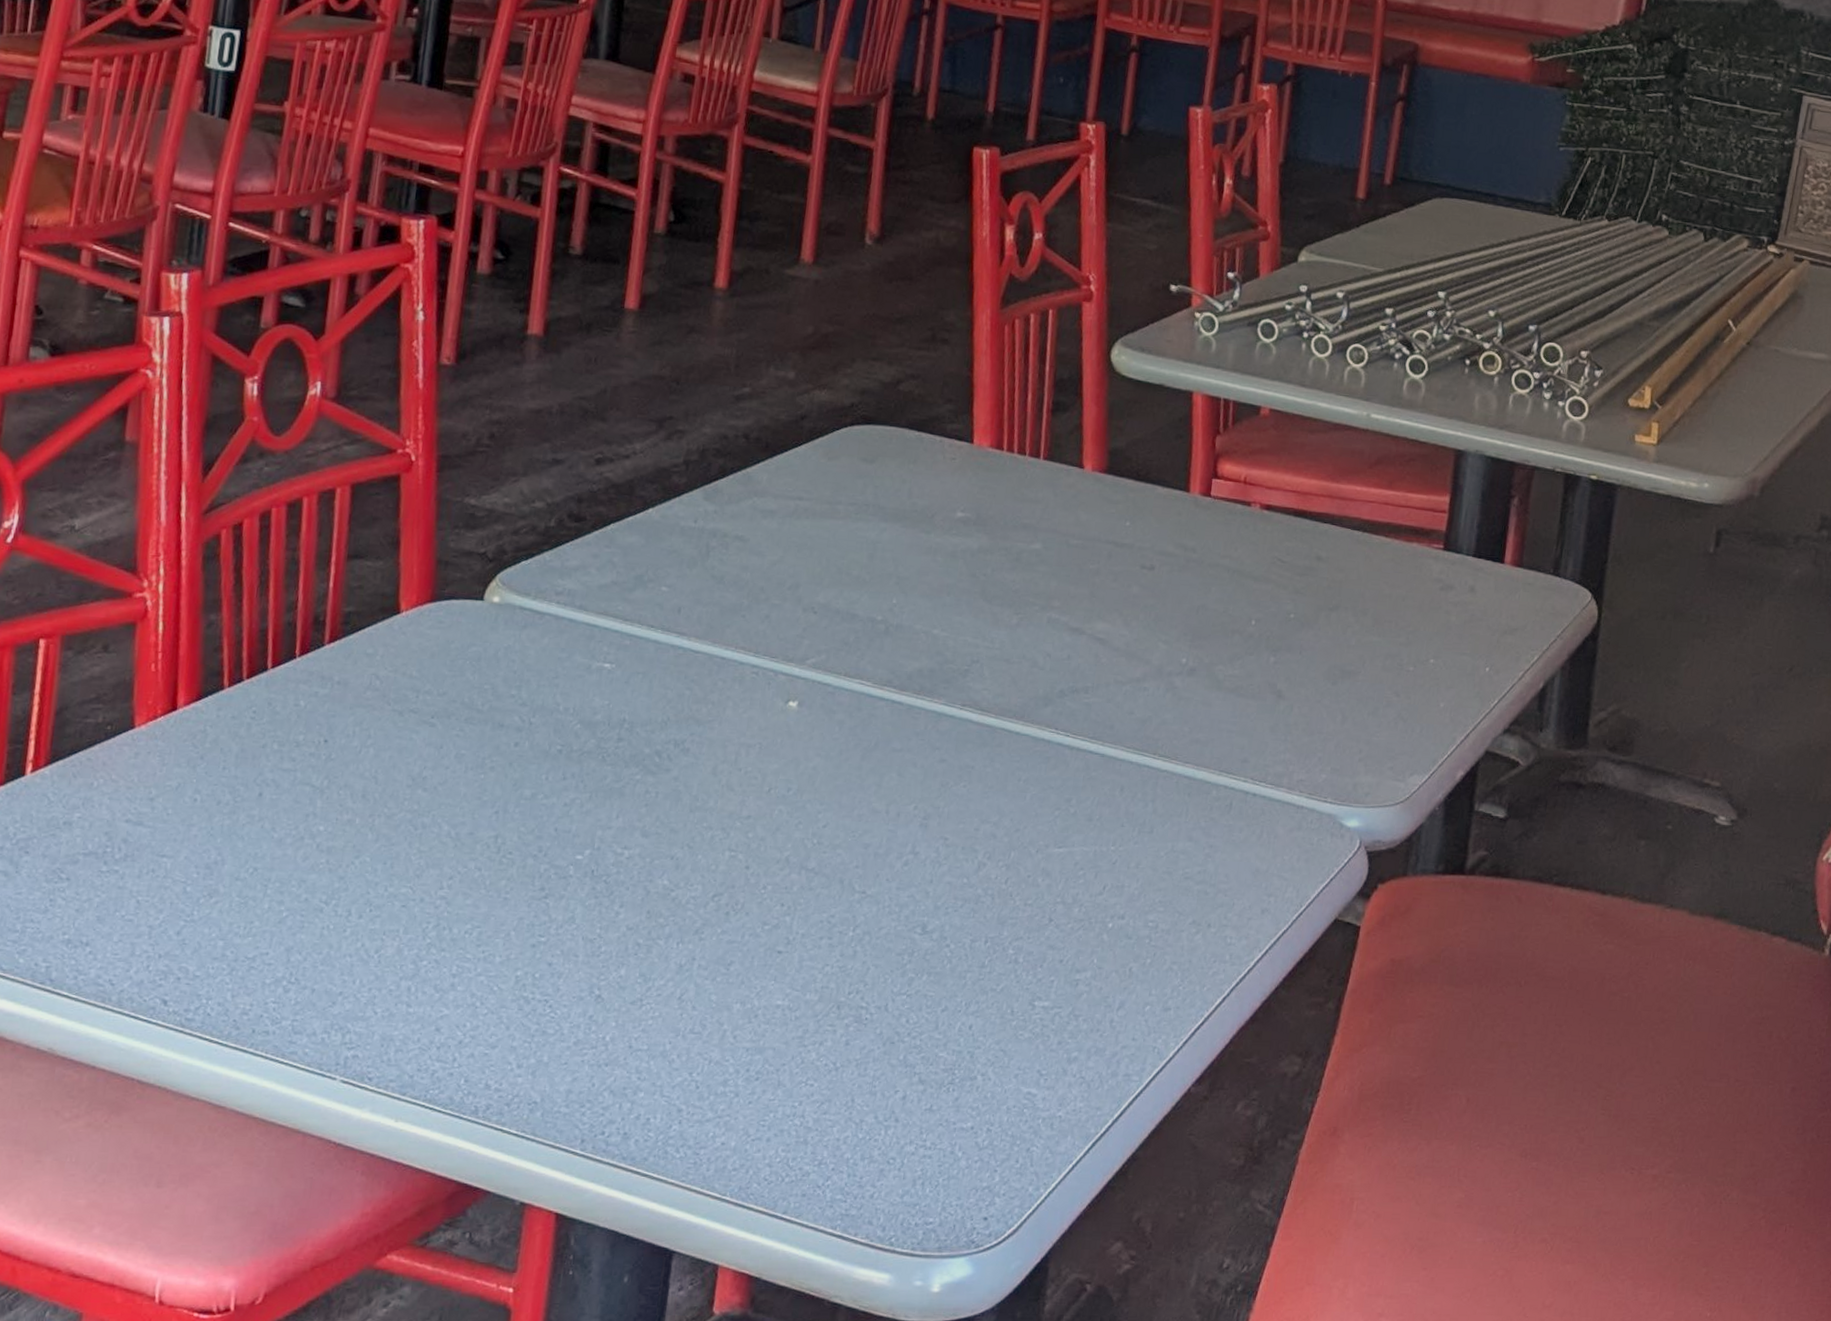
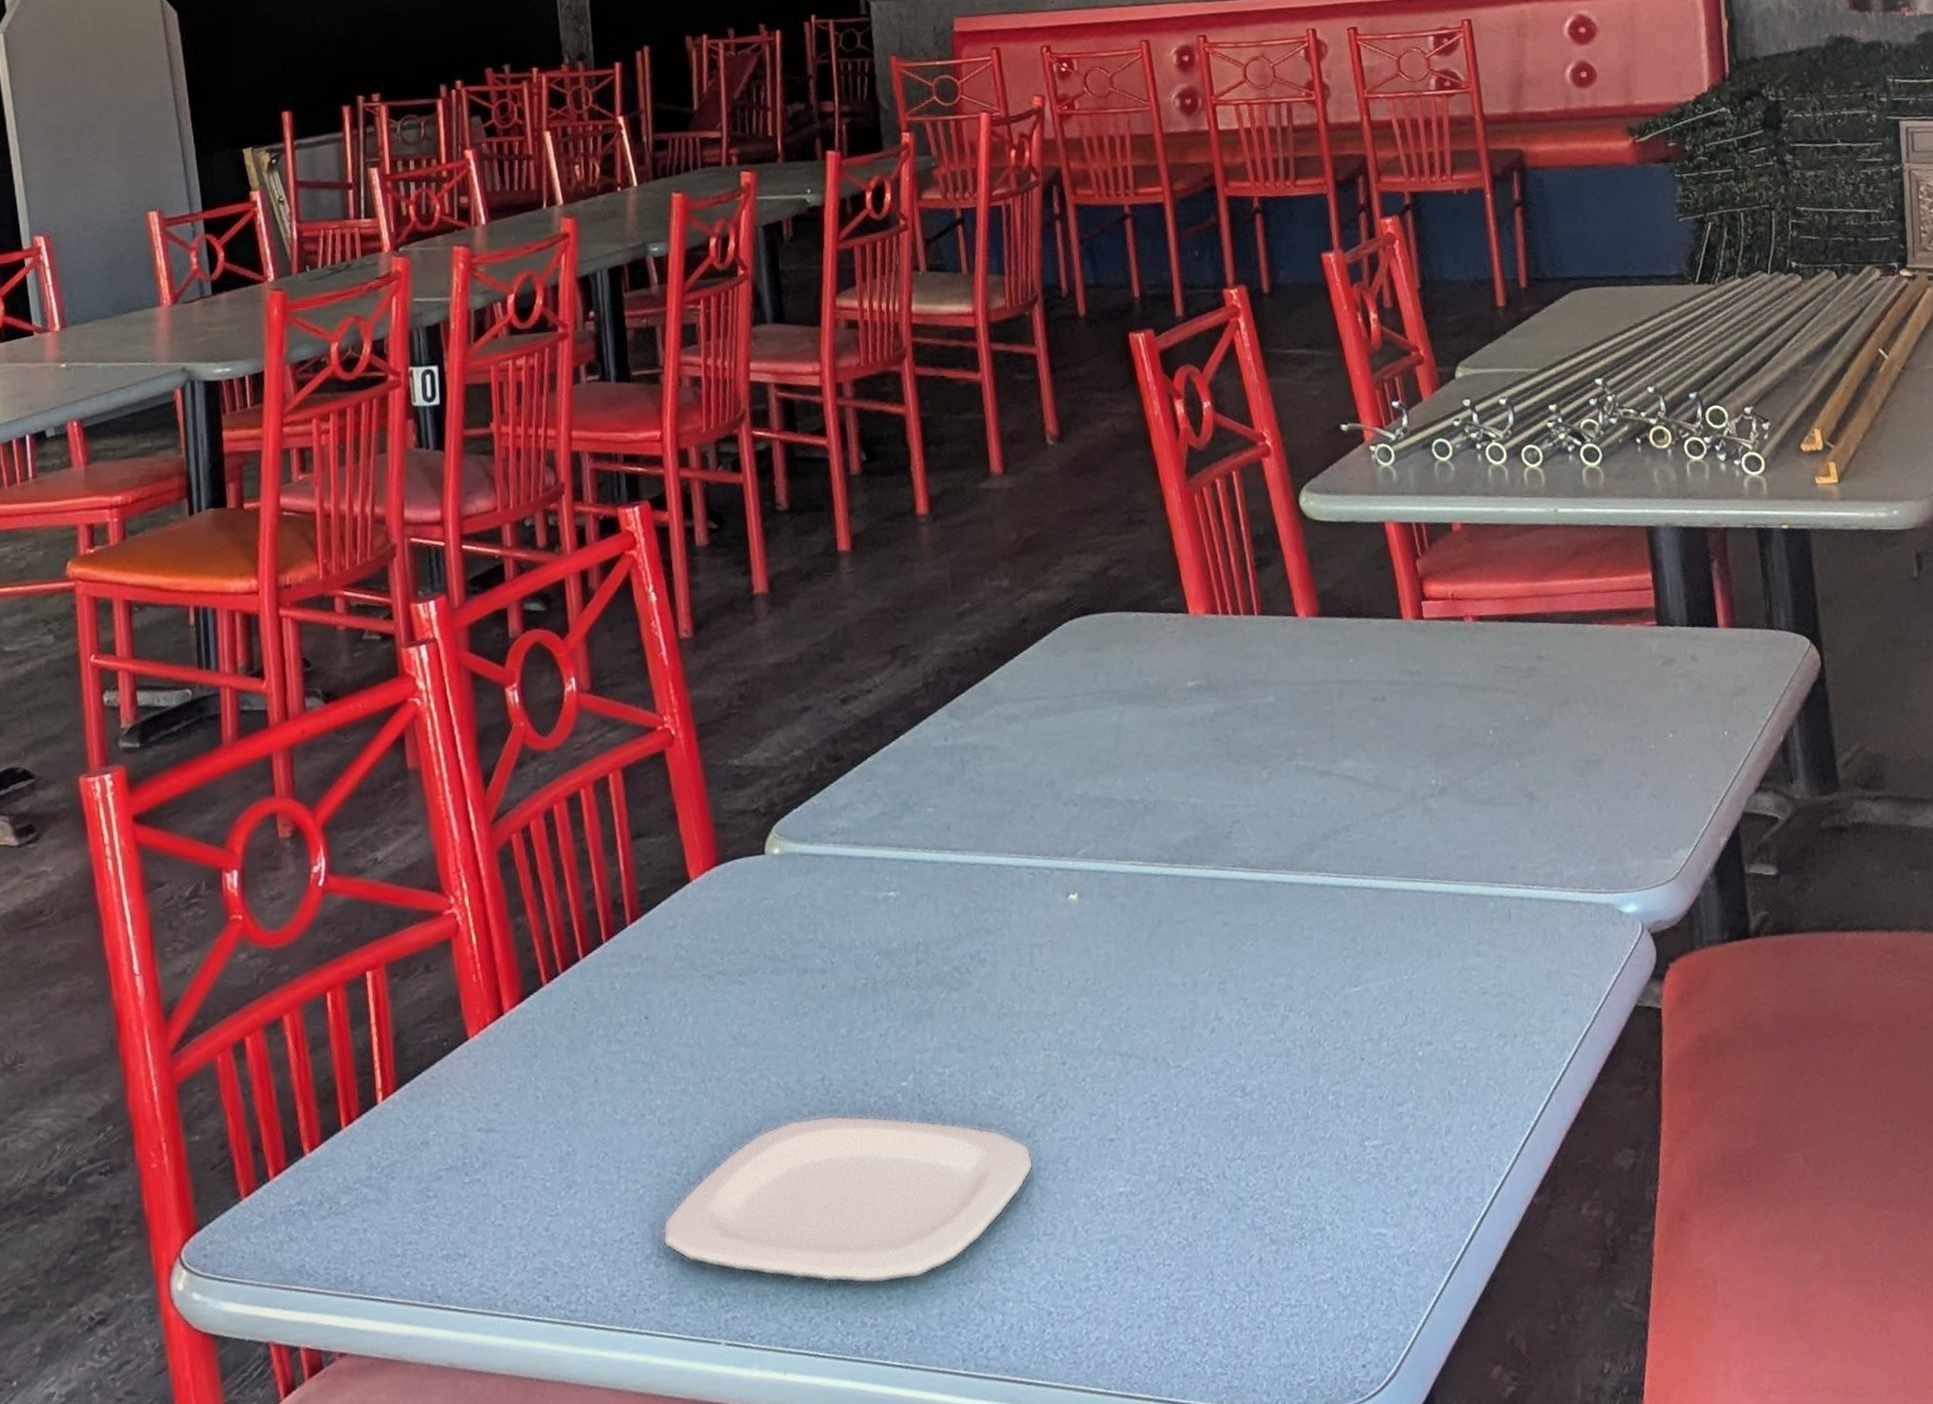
plate: none [297,872,696,1052] -> present [662,1115,1034,1284]

